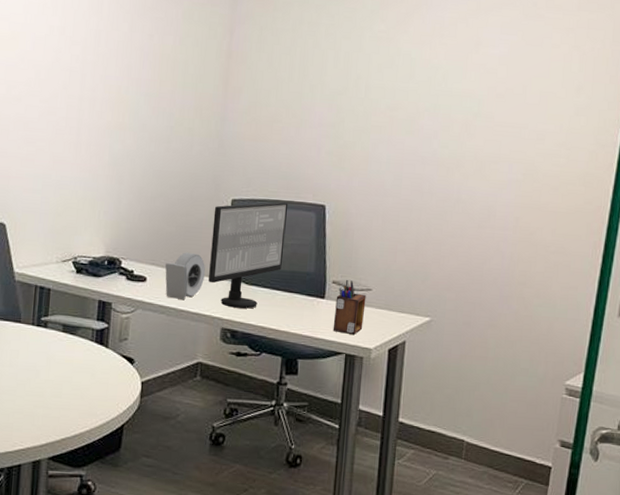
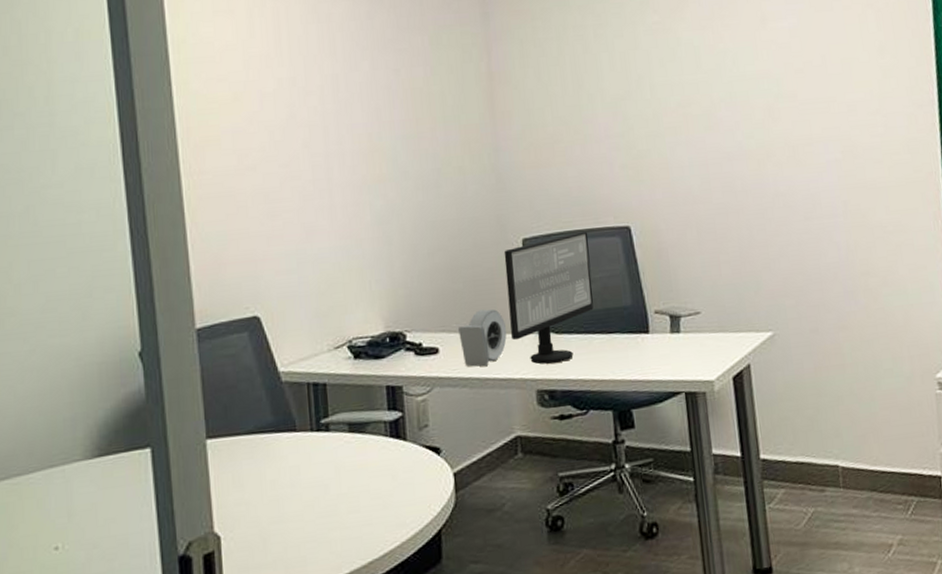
desk organizer: present [333,280,366,335] -> none [662,306,699,369]

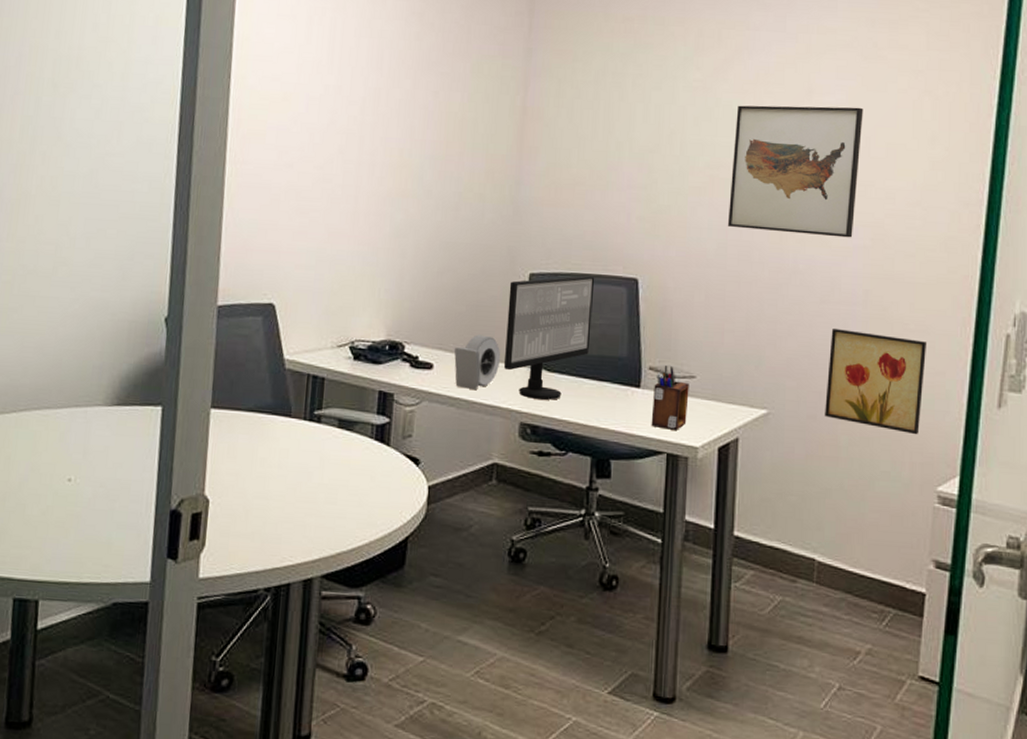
desk organizer: none [662,306,699,369] -> present [651,366,689,430]
wall art: none [698,28,824,161] -> present [727,105,863,238]
wall art: none [819,239,912,330] -> present [825,327,928,435]

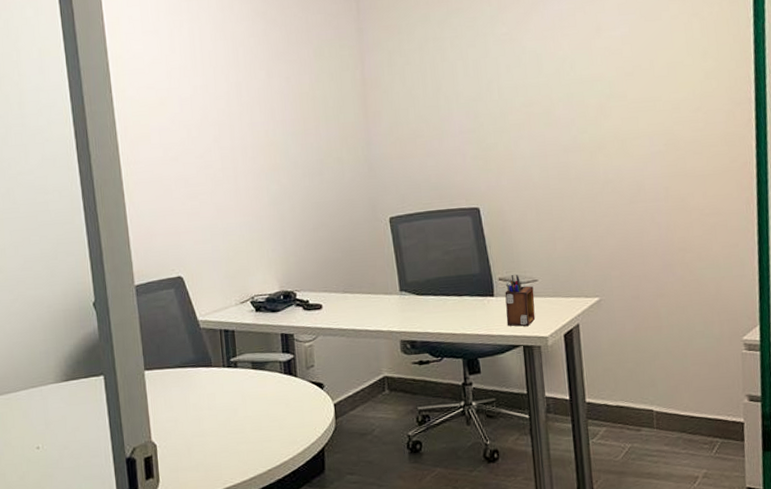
alarm clock: present [454,334,500,391] -> none [338,274,377,321]
computer monitor: present [503,276,595,400] -> none [374,212,448,320]
wall art: present [727,105,863,238] -> none [540,36,650,153]
wall art: present [825,327,928,435] -> none [642,221,723,298]

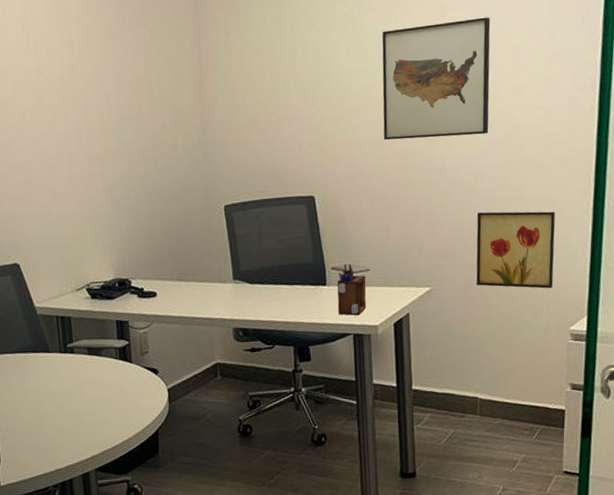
wall art: none [540,36,650,153] -> present [382,17,491,140]
wall art: none [642,221,723,298] -> present [476,211,556,289]

